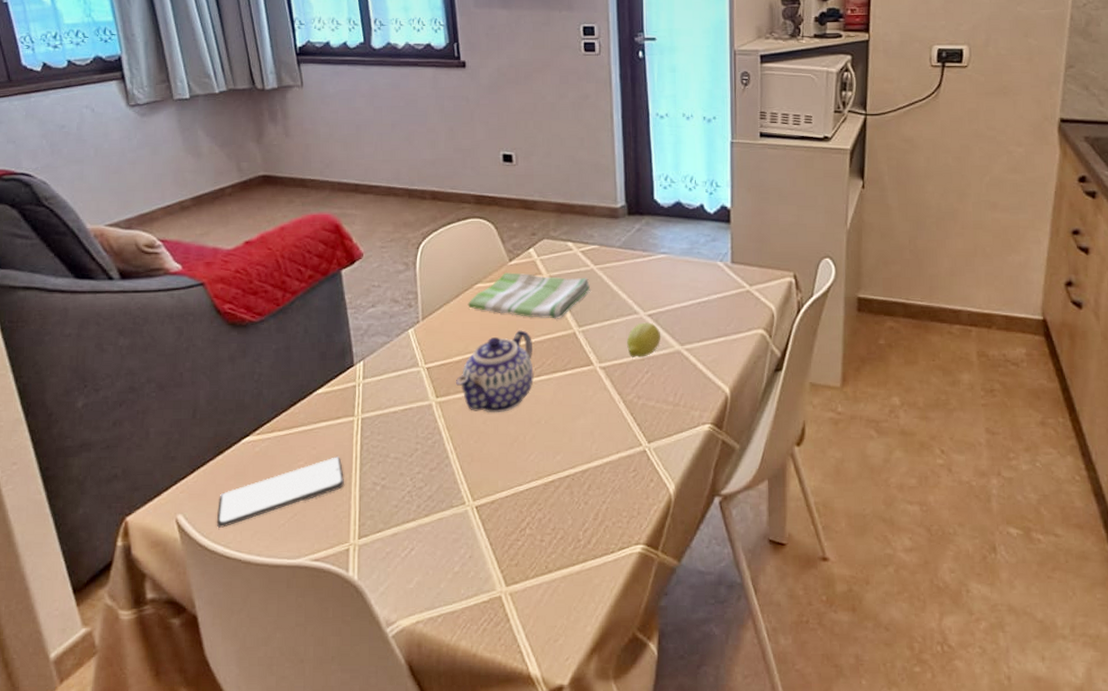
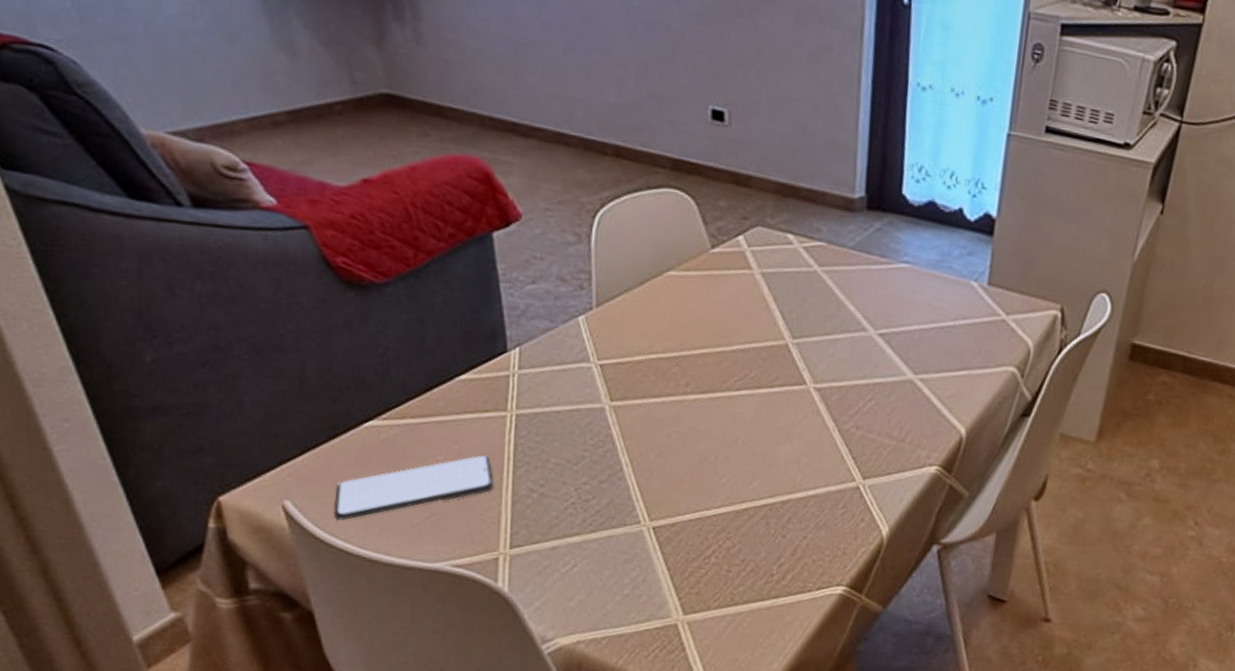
teapot: present [456,330,534,413] -> none [636,333,735,427]
dish towel: present [468,272,590,319] -> none [655,261,811,326]
fruit: present [627,322,661,358] -> none [849,342,892,383]

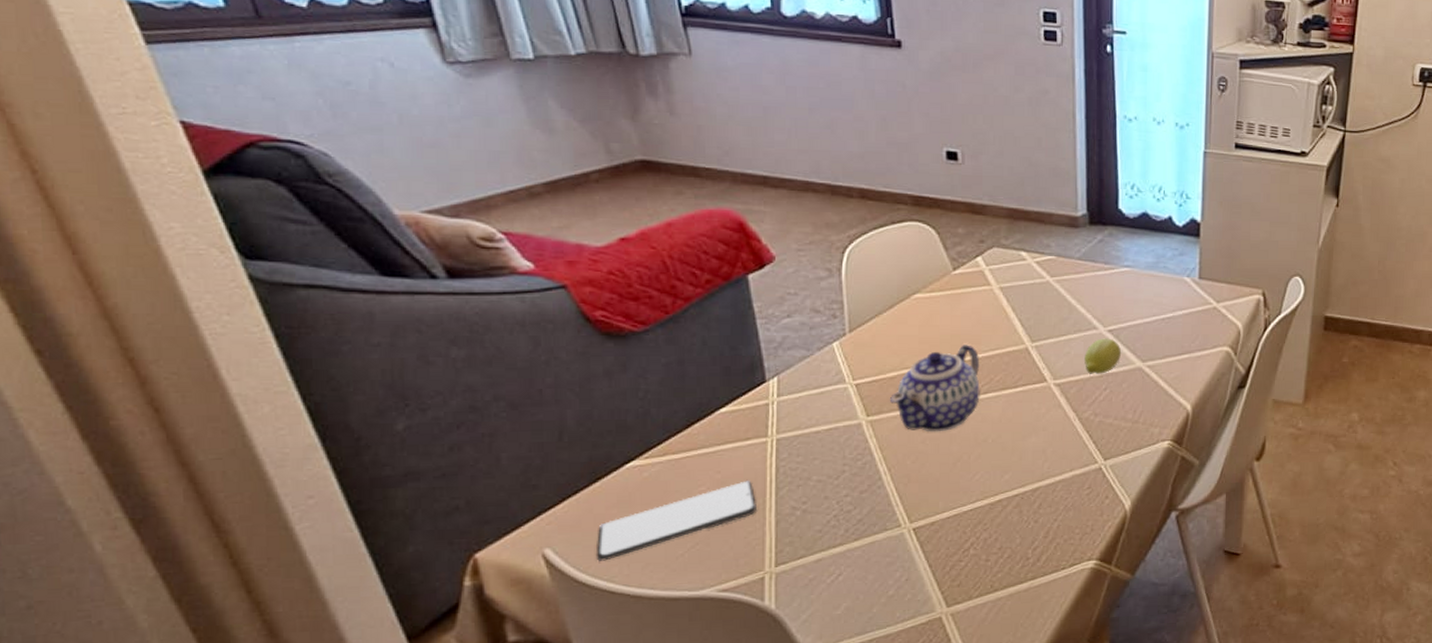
teapot: none [636,333,735,427] -> present [890,345,980,432]
fruit: none [849,342,892,383] -> present [1085,338,1122,374]

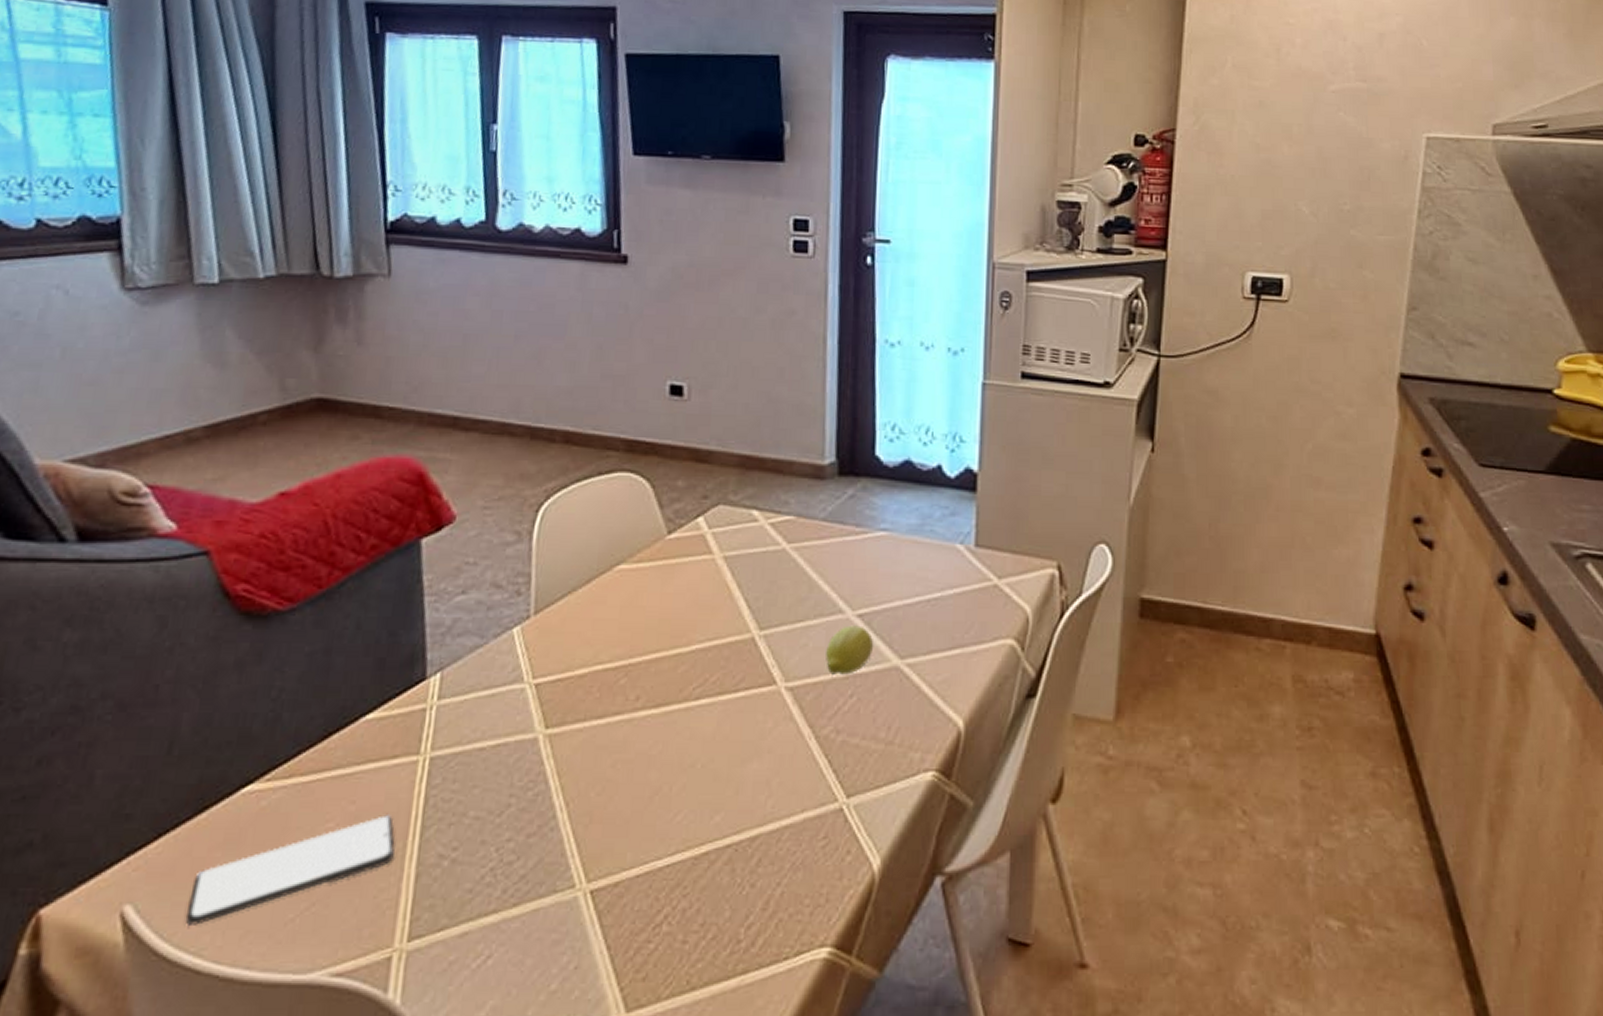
teapot: present [890,345,980,432] -> none [576,632,693,753]

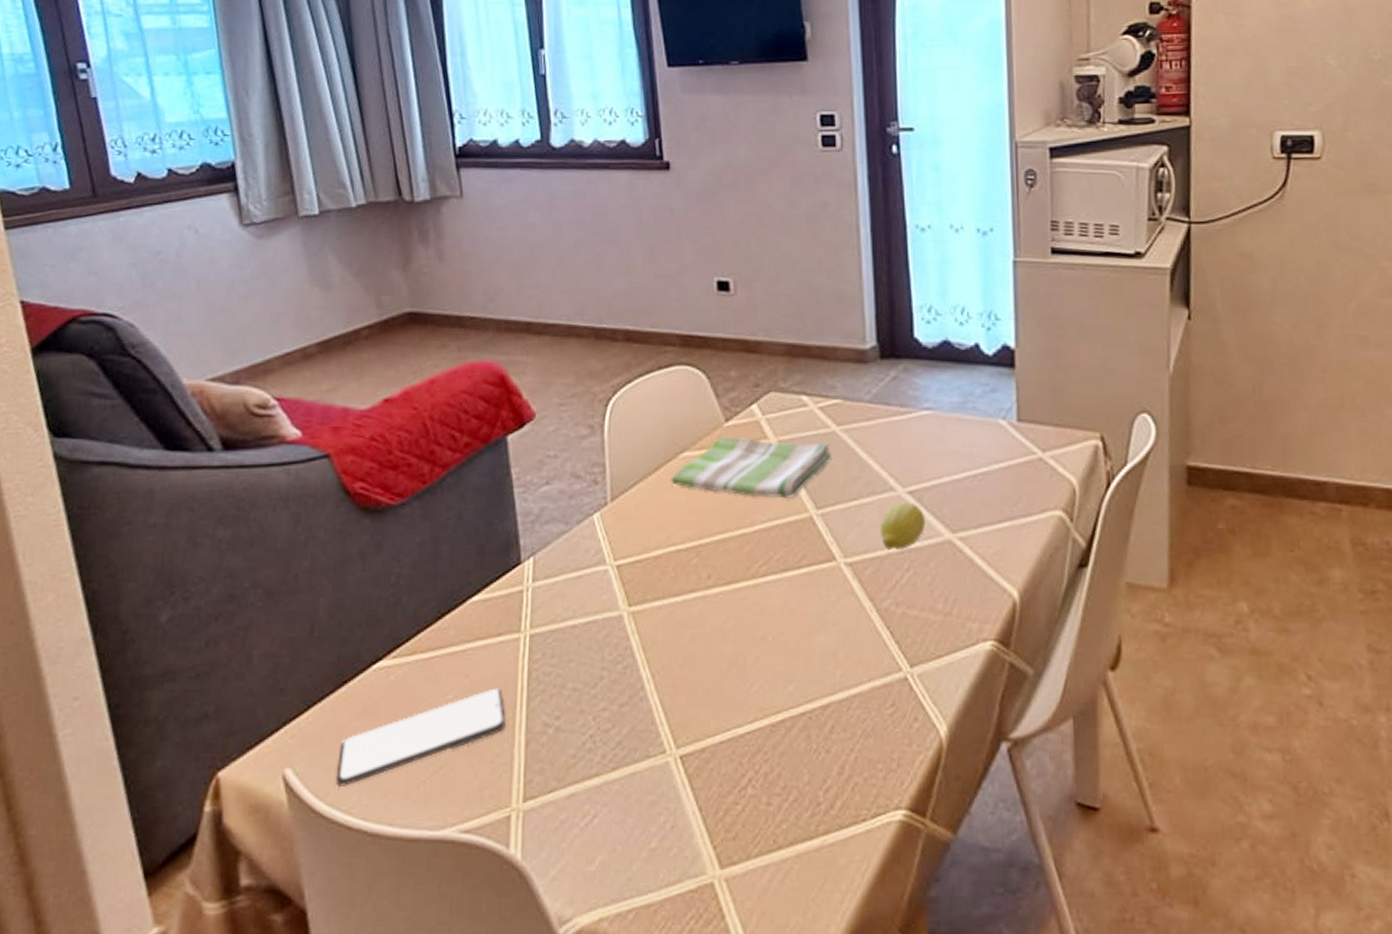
dish towel: none [603,550,779,618] -> present [671,436,831,499]

